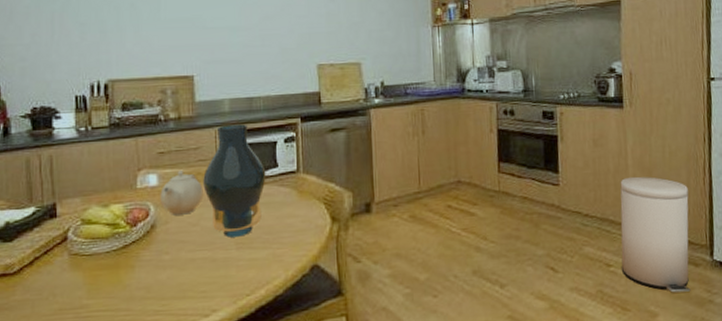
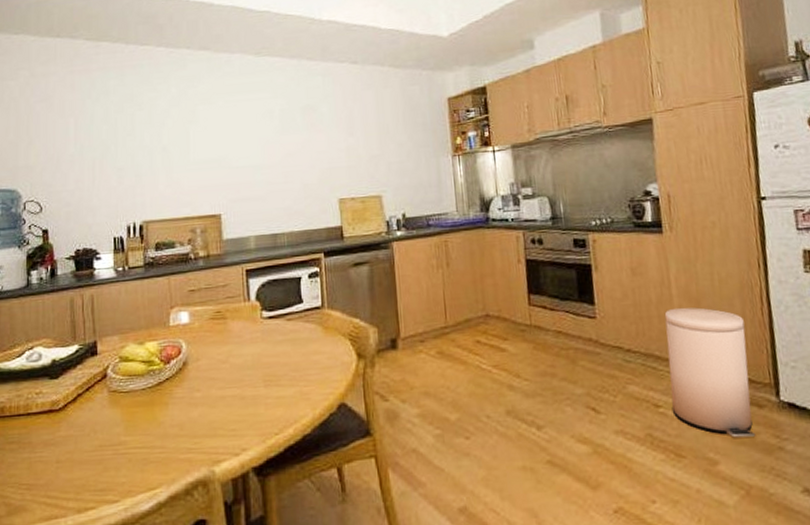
teapot: present [160,169,204,215] -> none [191,307,232,353]
vase: present [203,124,266,238] -> none [231,260,292,375]

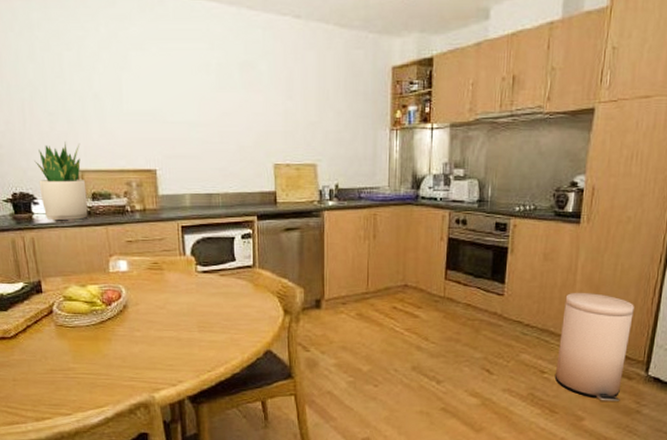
planter: none [100,195,151,275] -> present [34,142,88,221]

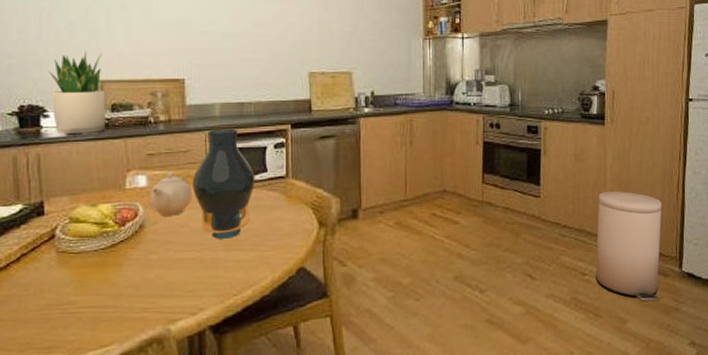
teapot: none [130,258,169,298] -> present [149,171,193,216]
vase: none [168,219,225,321] -> present [193,128,255,239]

